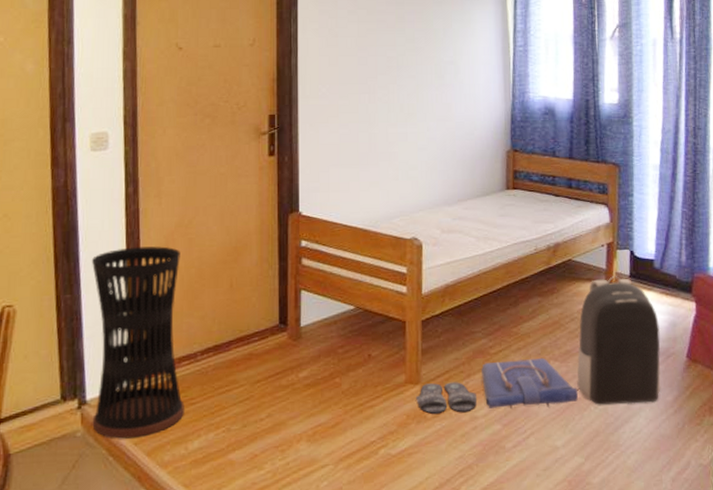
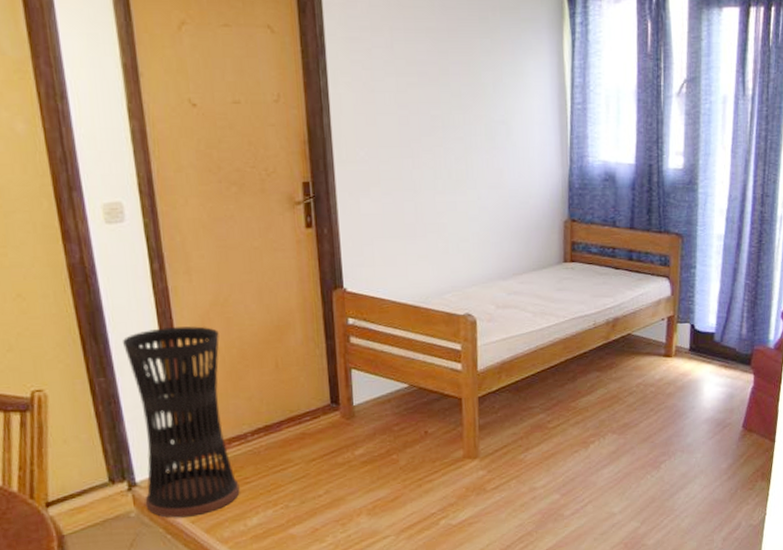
slippers: present [416,382,477,414] -> none [475,455,535,486]
tote bag: present [481,357,578,409] -> none [540,430,635,480]
backpack: present [577,276,661,405] -> none [634,350,718,474]

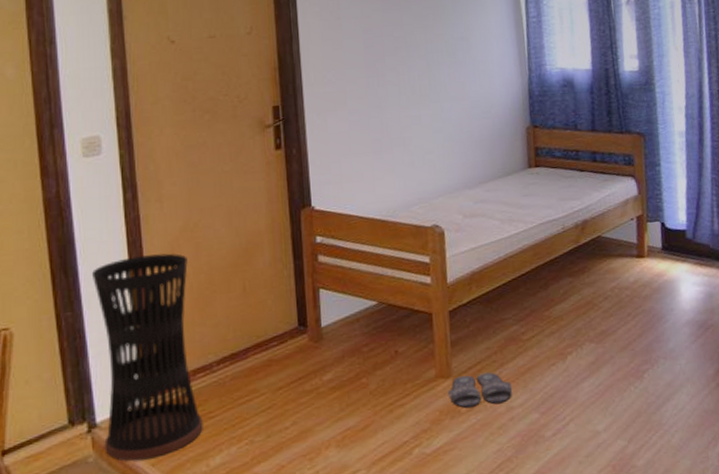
slippers: none [475,455,535,486] -> present [448,372,512,408]

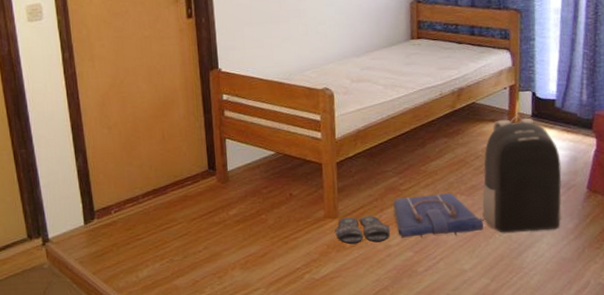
umbrella stand: present [91,253,203,461] -> none [39,104,133,269]
tote bag: none [515,340,617,398] -> present [393,192,484,238]
backpack: none [613,249,702,384] -> present [482,116,562,233]

